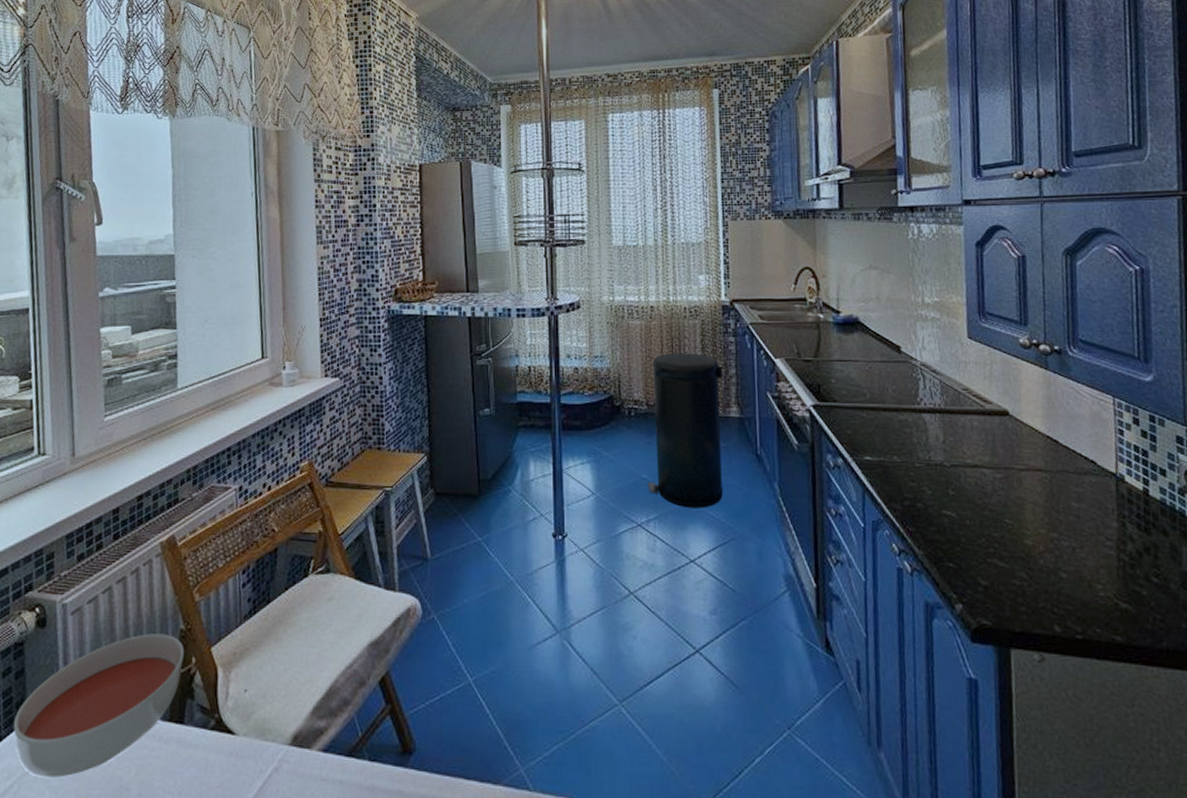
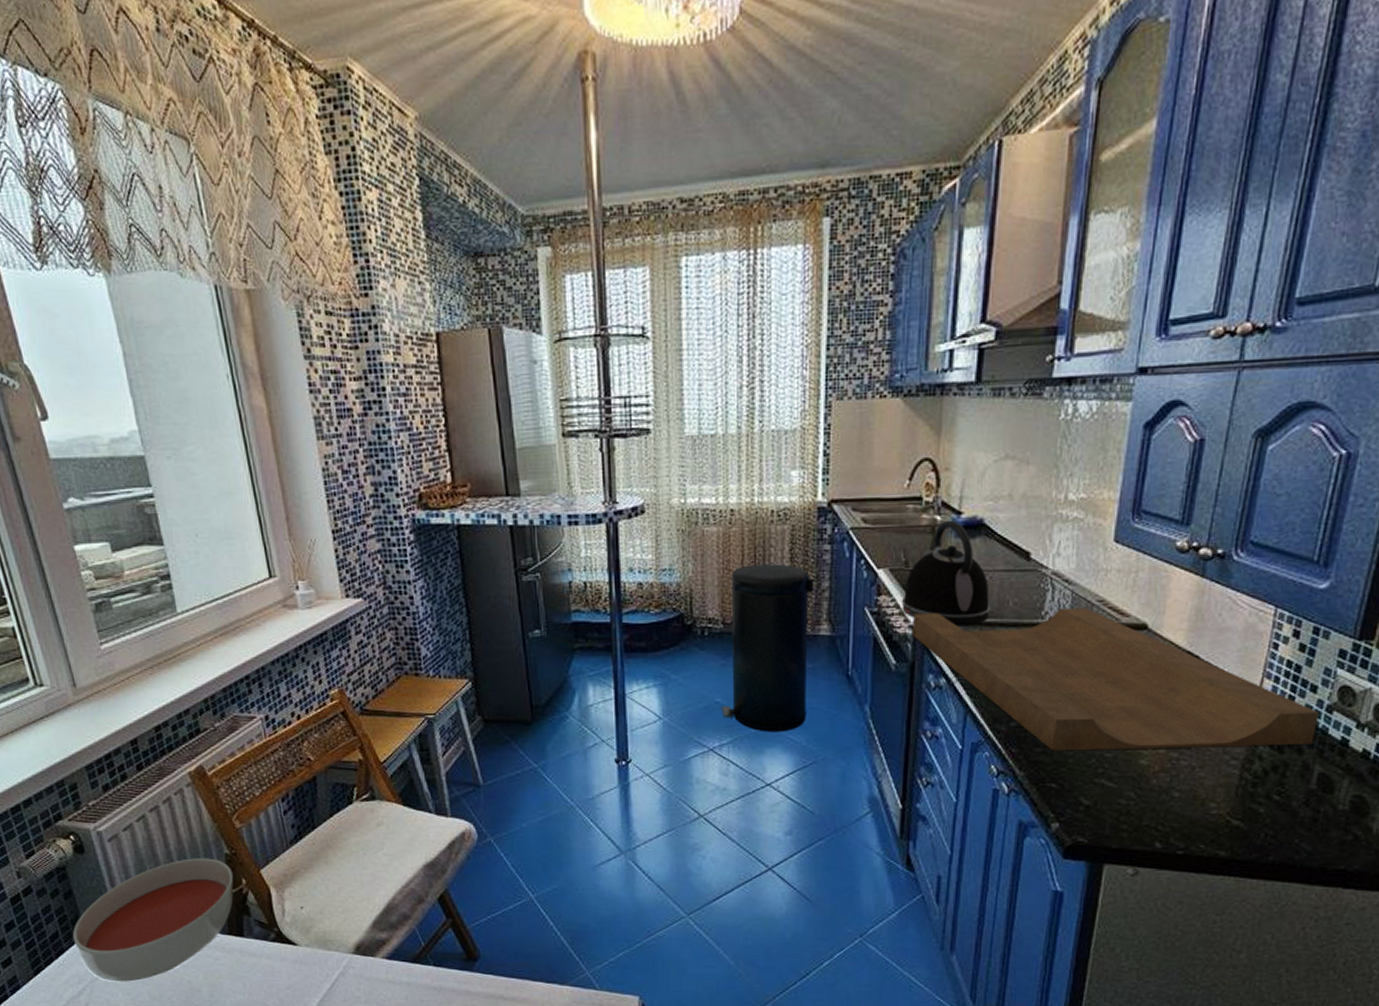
kettle: none [798,318,874,409] -> present [902,520,991,625]
cutting board: none [808,395,1175,530] -> present [911,607,1319,751]

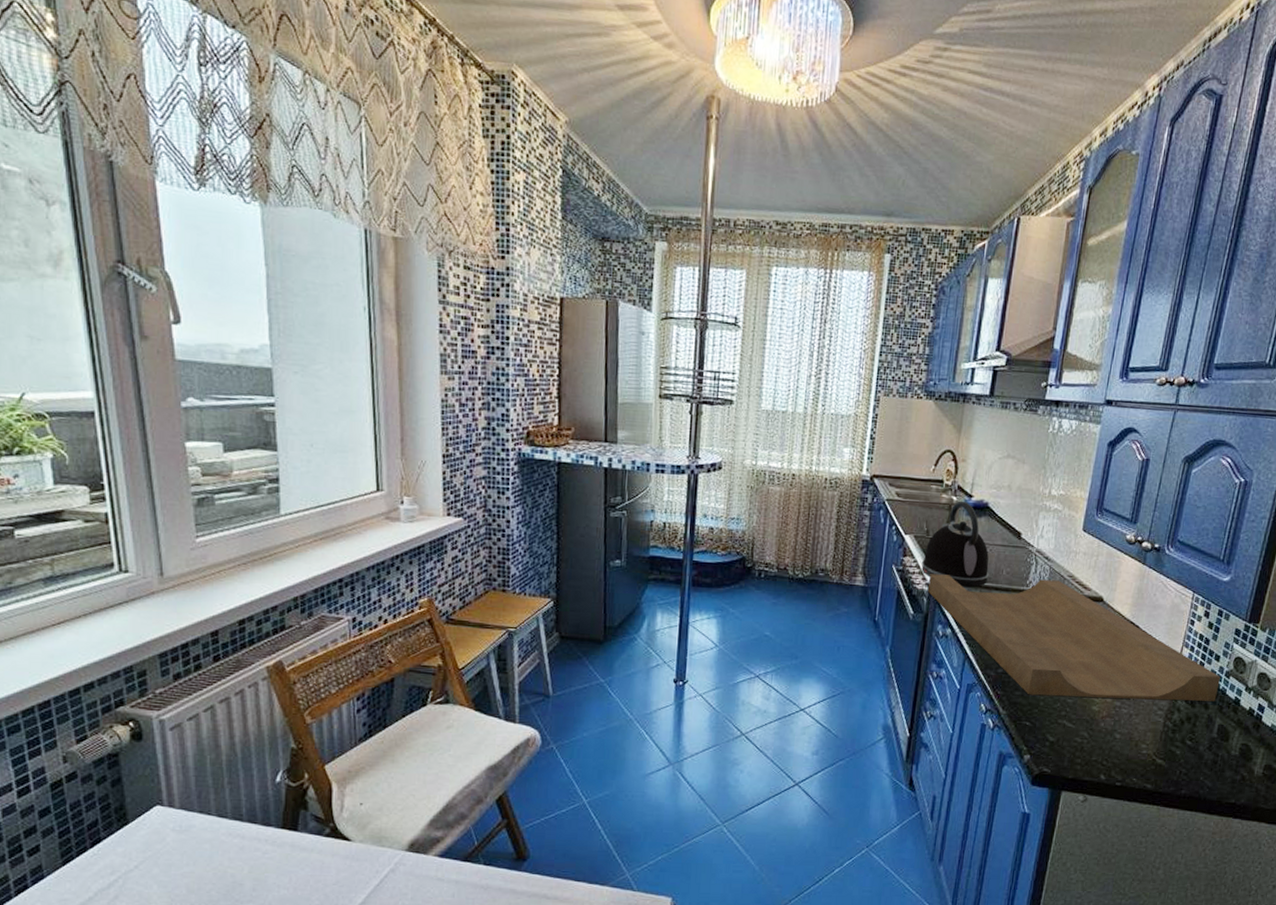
bowl: present [72,858,234,982] -> none [113,751,297,874]
pedal bin: present [721,564,813,732] -> none [769,521,854,665]

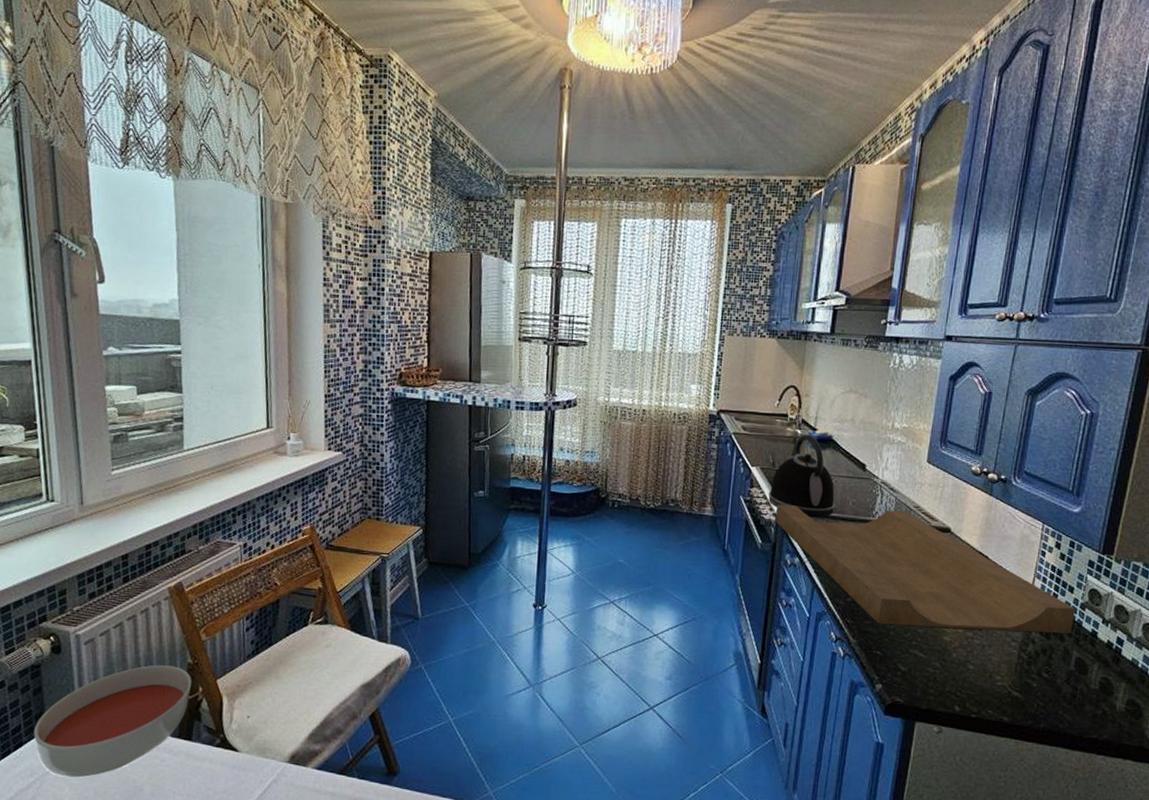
bowl: none [113,751,297,874] -> present [33,665,192,778]

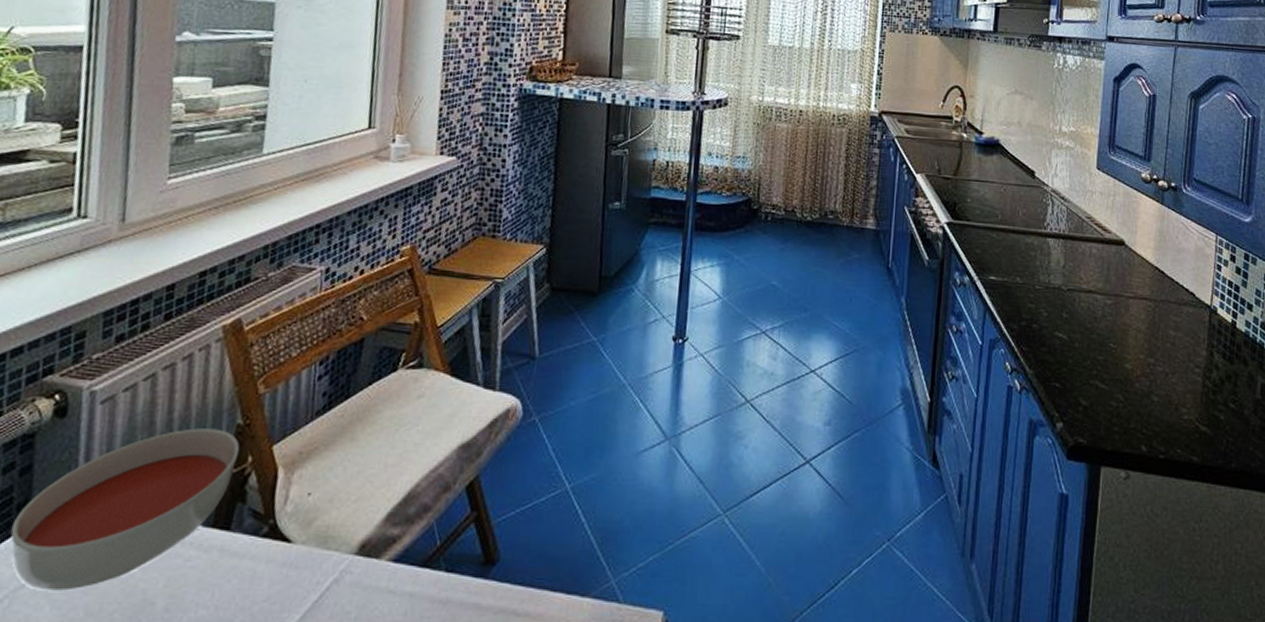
kettle: present [768,434,835,517] -> none [935,137,1005,230]
cutting board: present [774,504,1075,634] -> none [942,215,1256,357]

